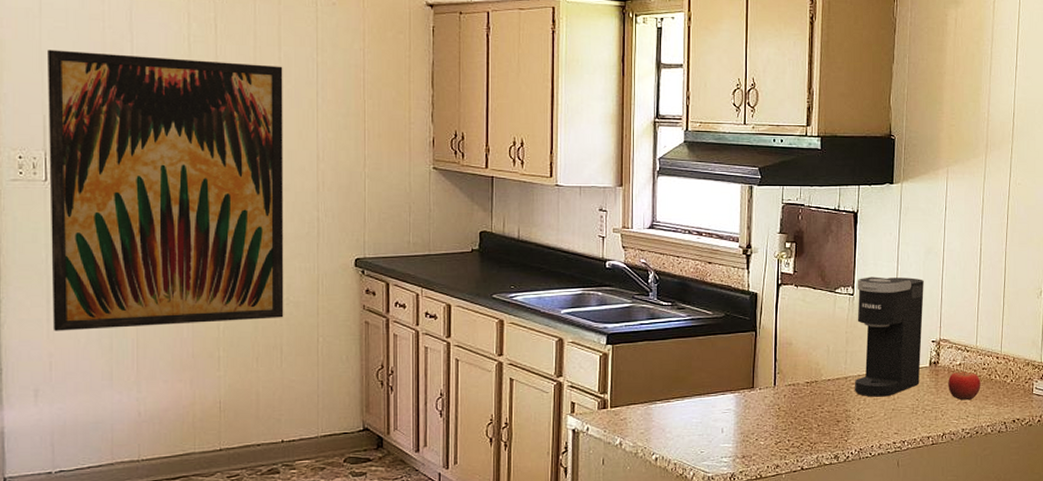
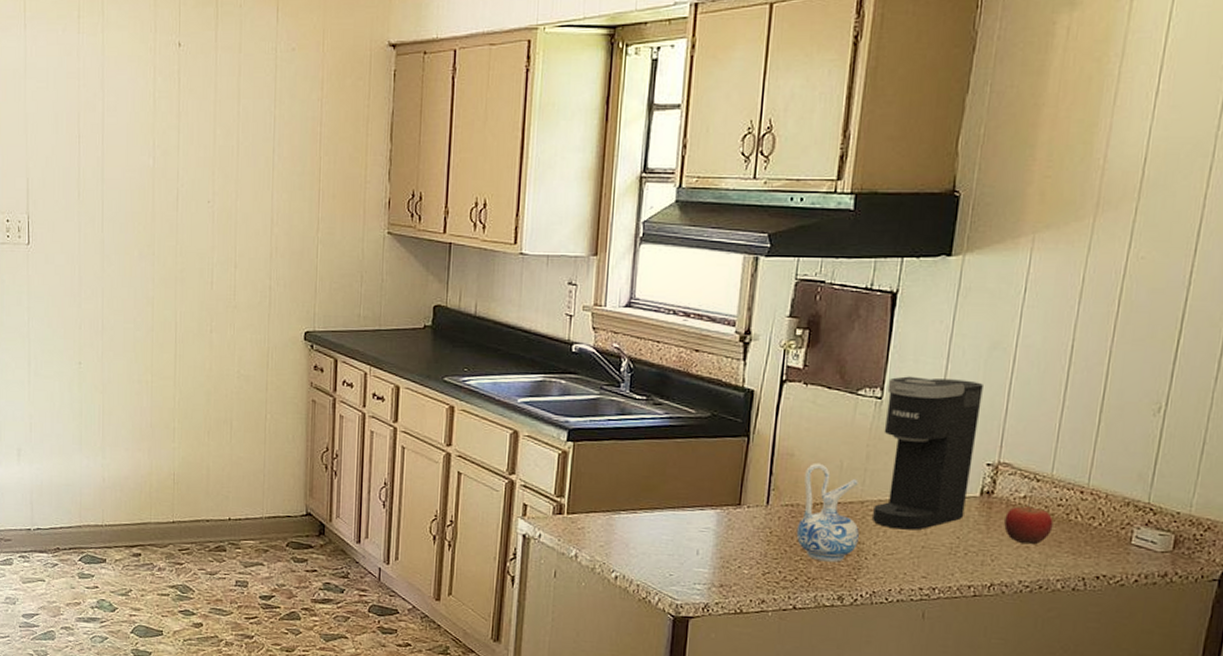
wall art: present [48,49,284,331] -> none [31,111,241,394]
ceramic pitcher: none [798,349,846,428] -> present [796,462,859,562]

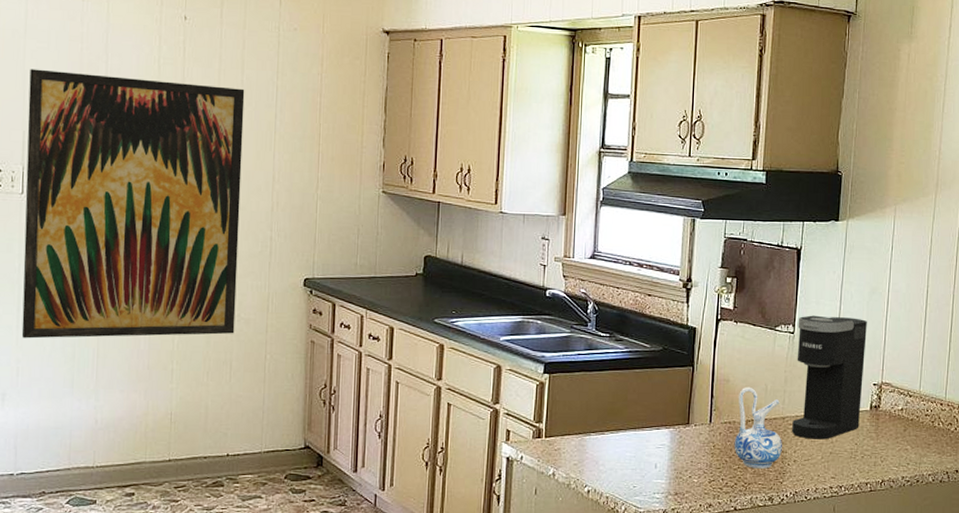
wall art: none [31,111,241,394] -> present [21,69,245,339]
fruit: present [1004,502,1054,545] -> none [889,413,923,447]

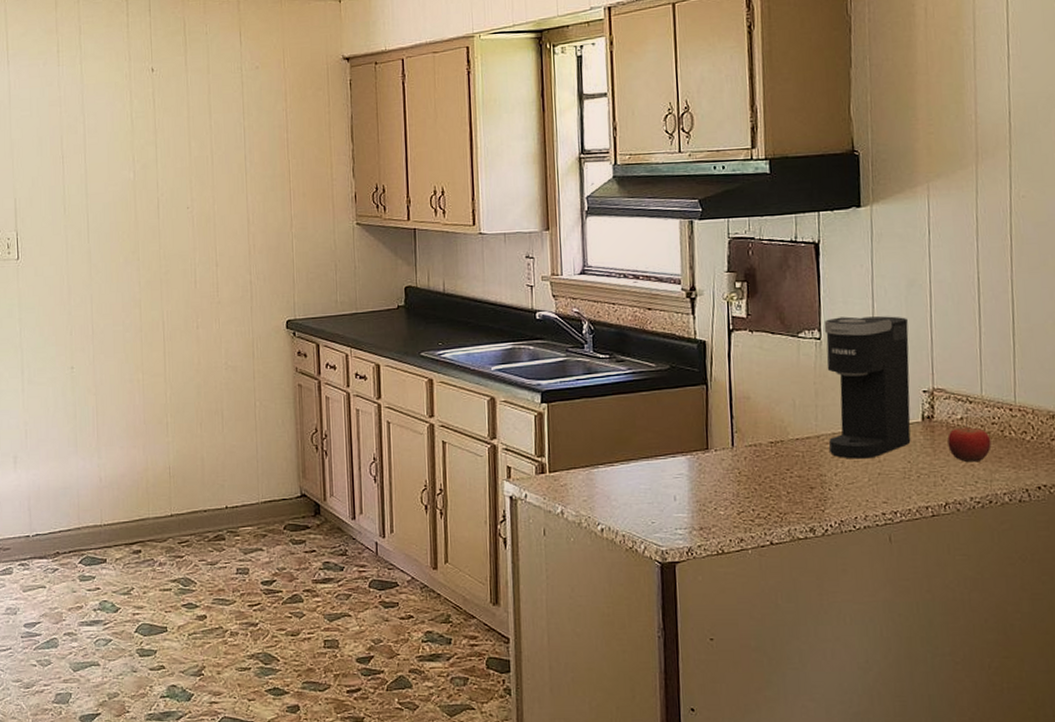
wall art: present [21,69,245,339] -> none [16,133,223,401]
ceramic pitcher: present [734,386,782,469] -> none [762,403,820,496]
fruit: none [889,413,923,447] -> present [947,423,992,463]

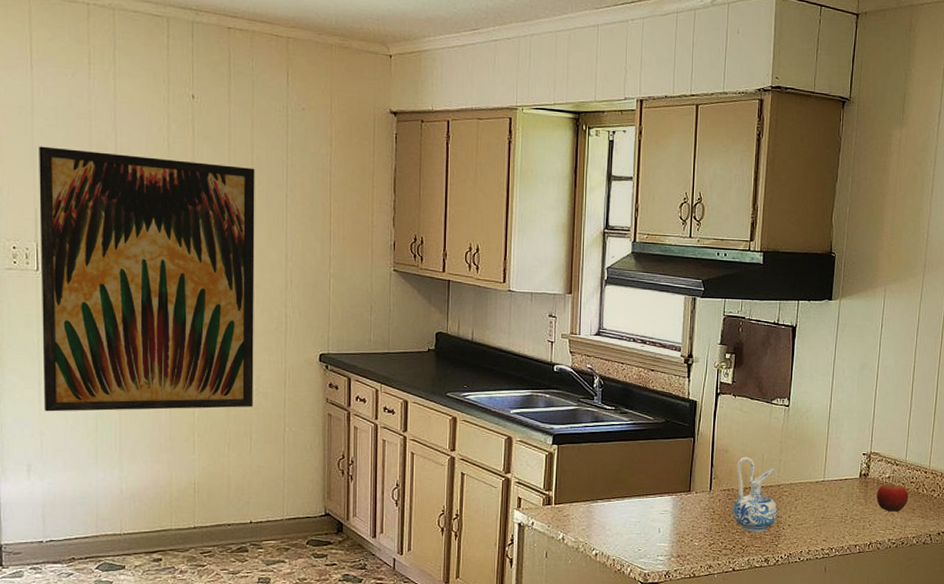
wall art: none [16,133,223,401] -> present [39,146,255,412]
ceramic pitcher: none [762,403,820,496] -> present [732,456,778,533]
coffee maker: present [824,316,911,459] -> none [786,389,858,505]

